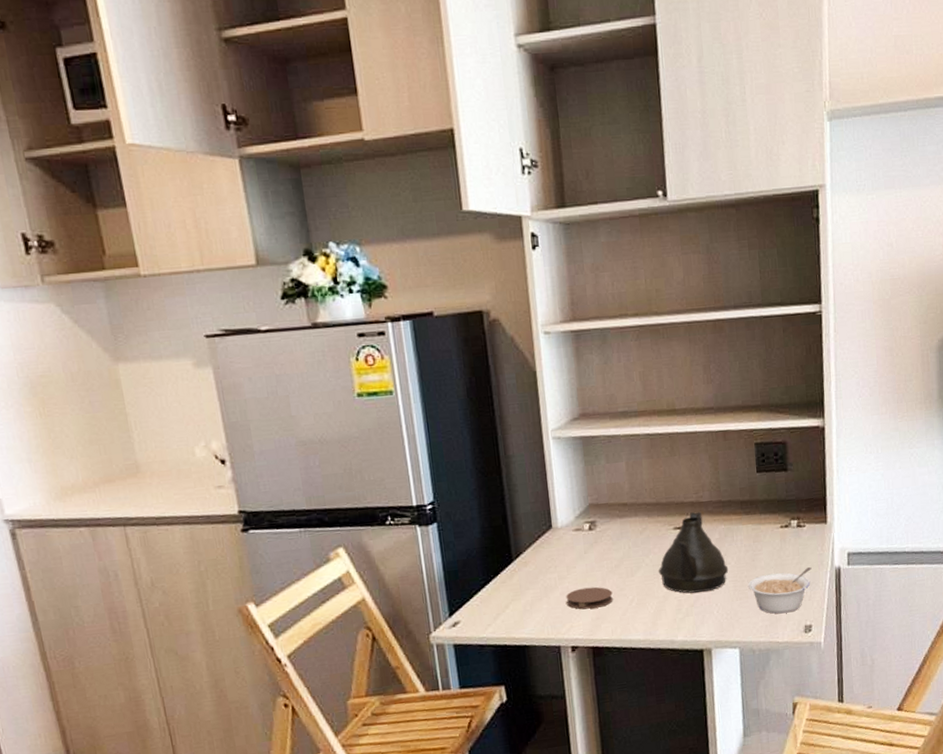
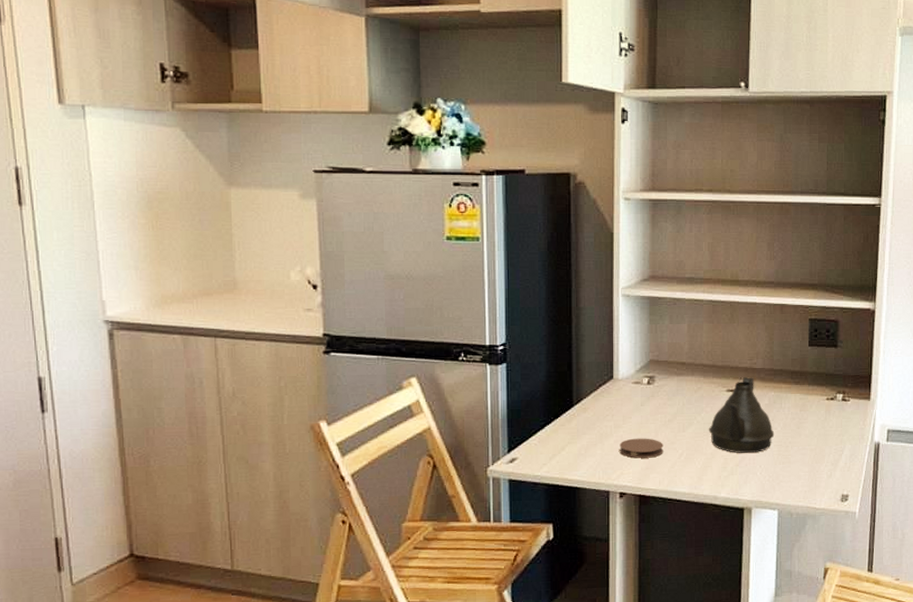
legume: present [747,567,812,614] -> none [791,440,853,481]

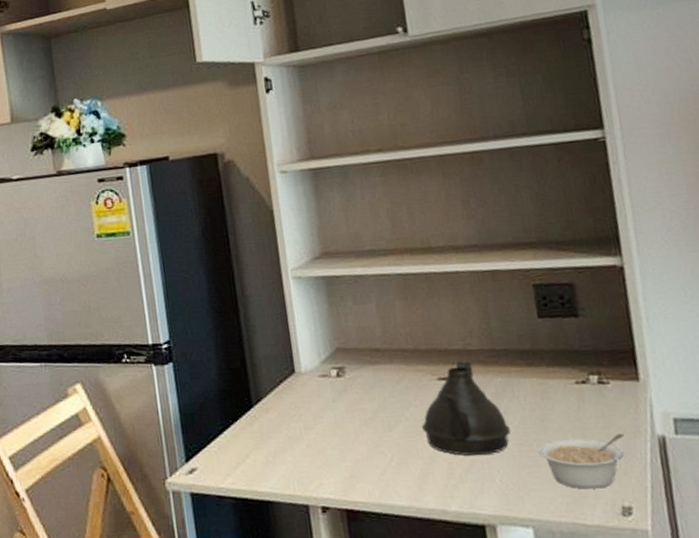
coaster: present [619,438,663,458] -> none [313,440,369,465]
legume: none [791,440,853,481] -> present [537,434,625,489]

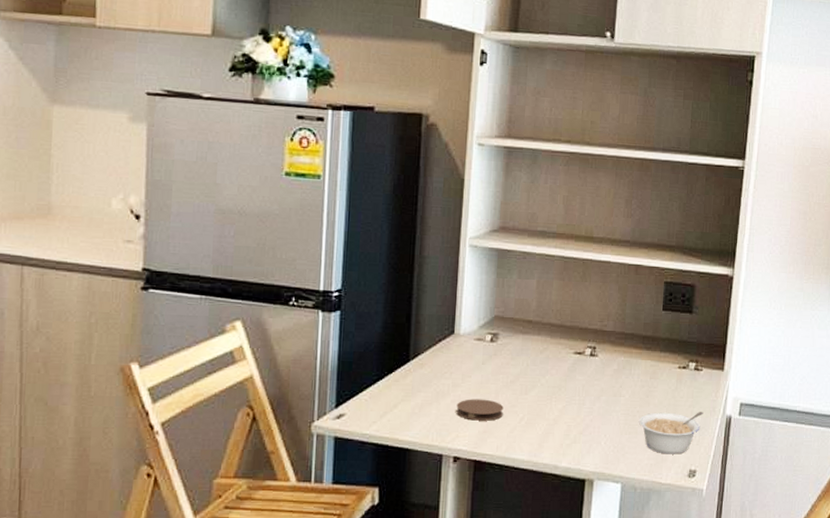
coaster: none [313,440,369,465] -> present [456,399,504,421]
teapot: present [421,361,511,456] -> none [552,340,622,421]

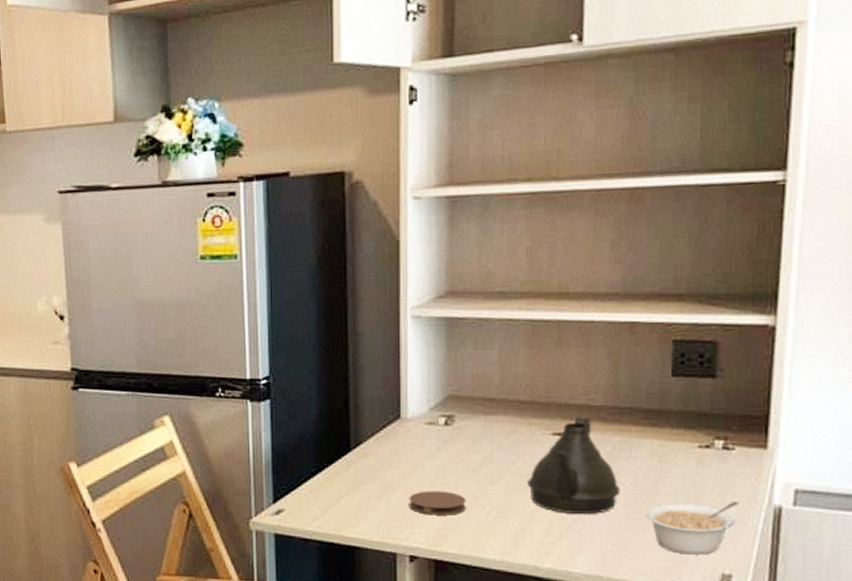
teapot: none [552,340,622,421] -> present [526,417,621,514]

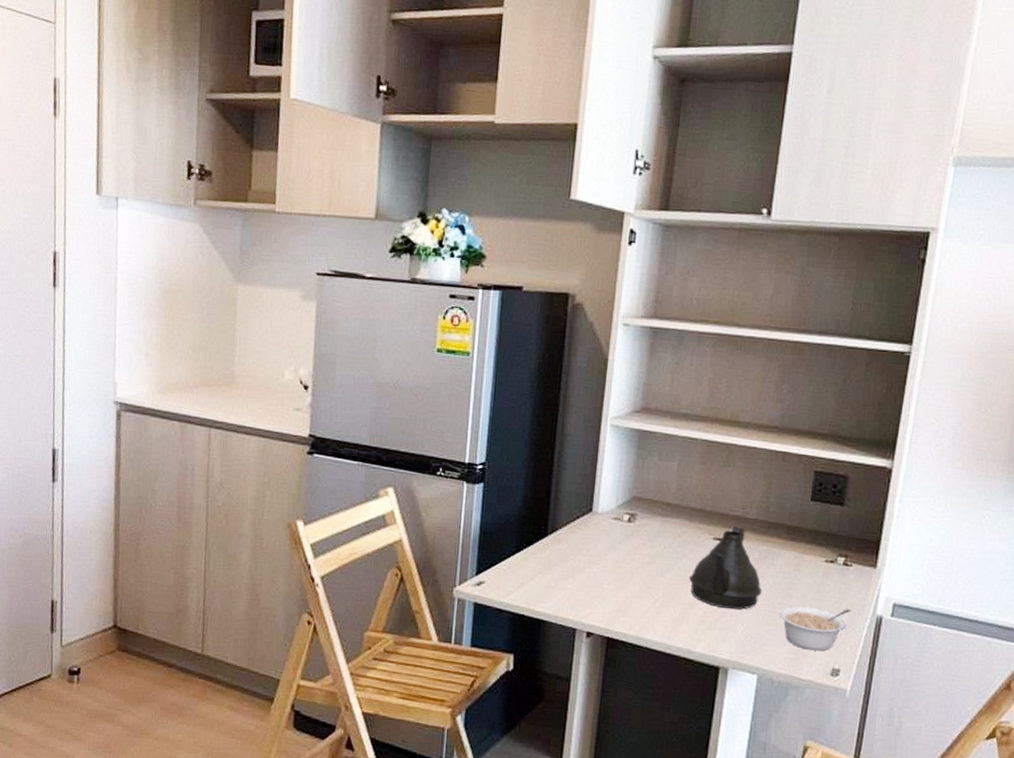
coaster: present [409,491,466,515] -> none [591,576,639,600]

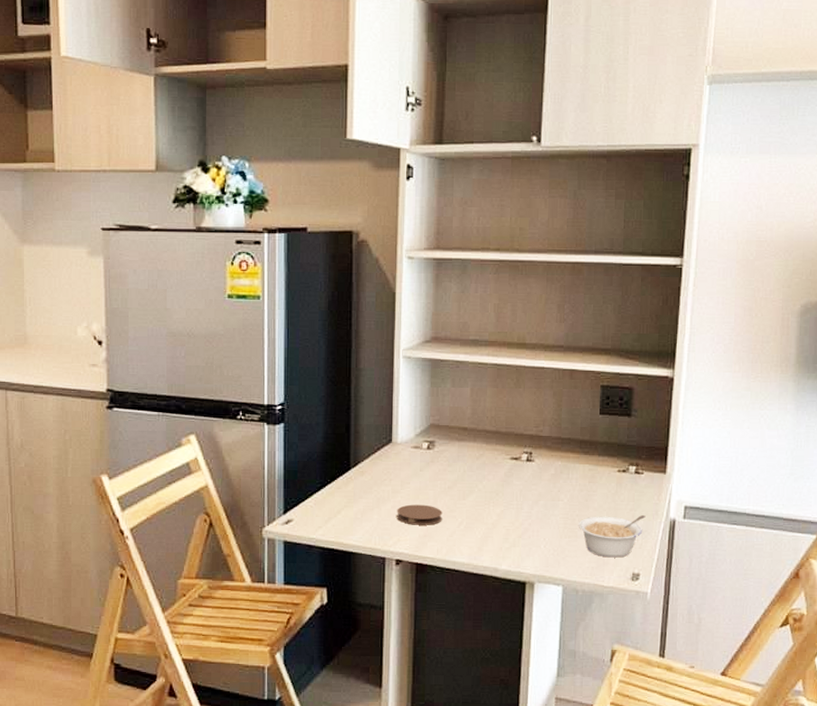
coaster: none [591,576,639,600] -> present [397,504,442,525]
teapot: present [688,526,762,610] -> none [489,445,561,524]

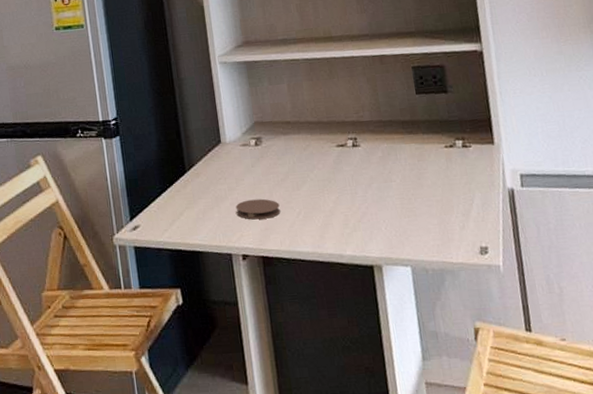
legume: present [578,515,646,558] -> none [415,188,483,234]

